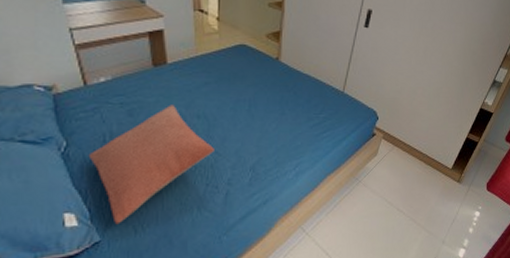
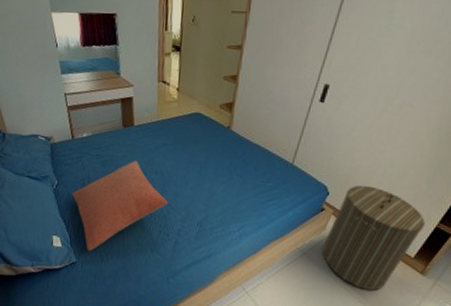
laundry hamper: none [376,106,458,207] -> present [322,185,425,291]

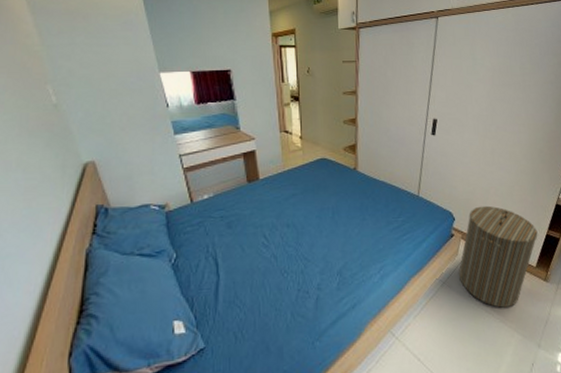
pillow: present [71,160,168,252] -> none [194,216,304,331]

